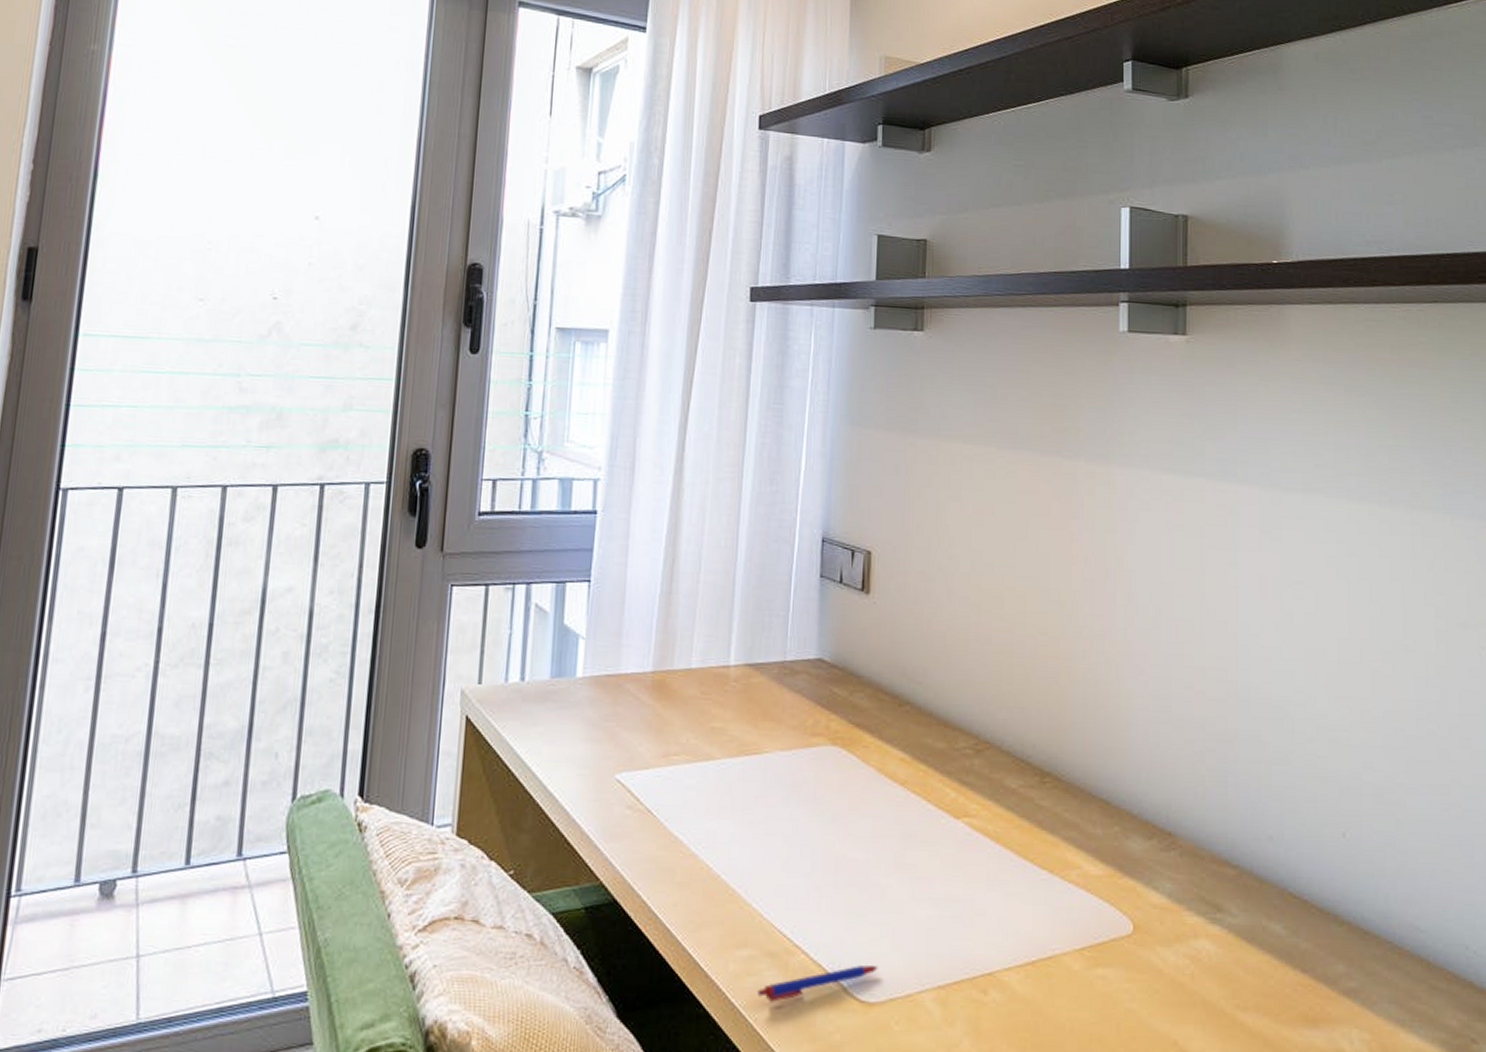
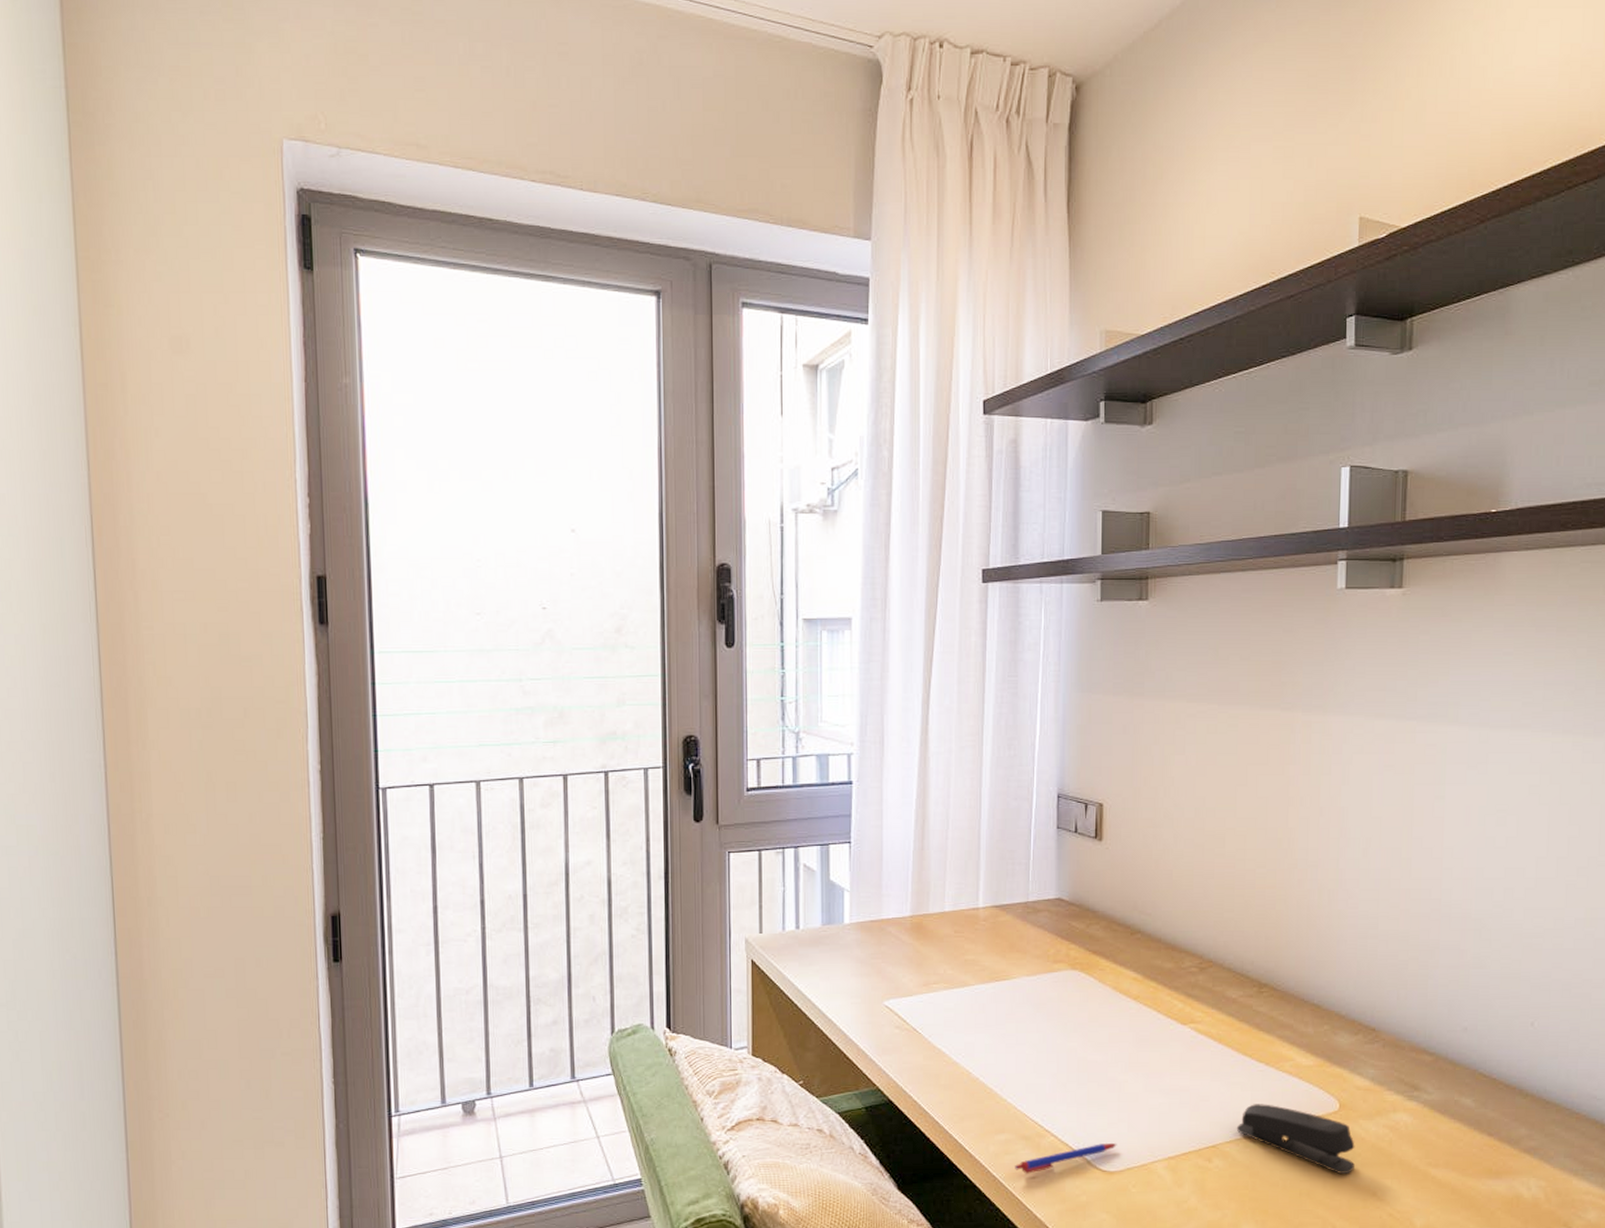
stapler: none [1016,921,1152,1017] -> present [1236,1104,1355,1175]

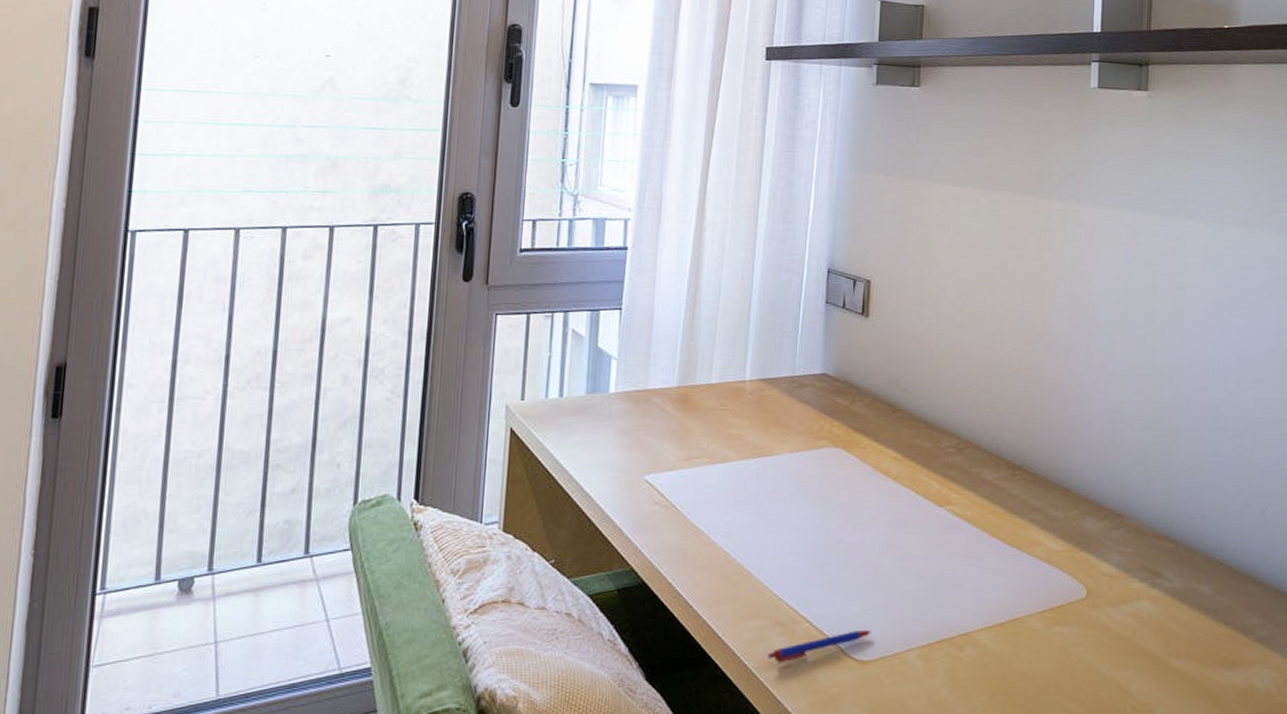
stapler: present [1236,1104,1355,1175] -> none [988,590,1101,665]

